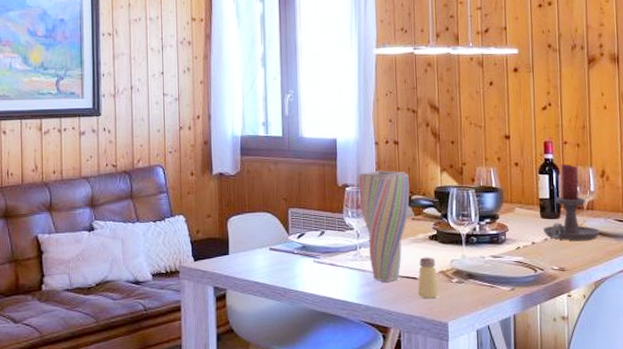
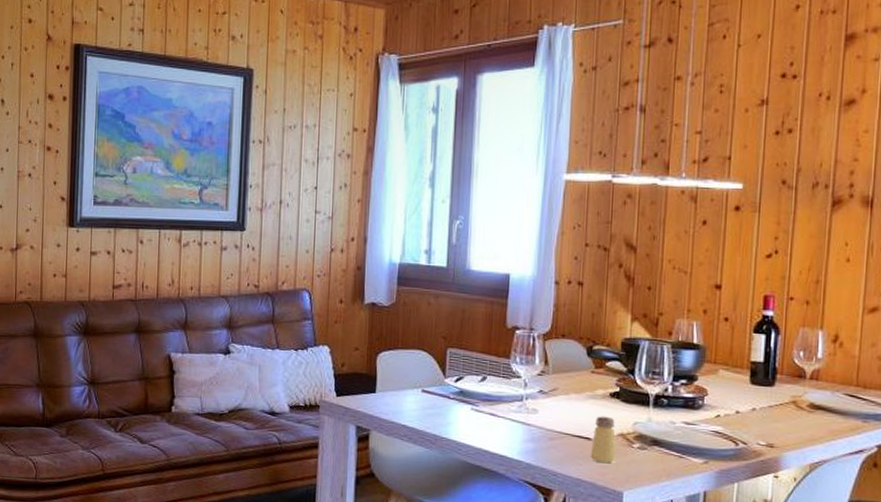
vase: present [357,170,410,282] -> none [530,313,592,440]
candle holder: present [543,163,600,240] -> none [752,323,824,415]

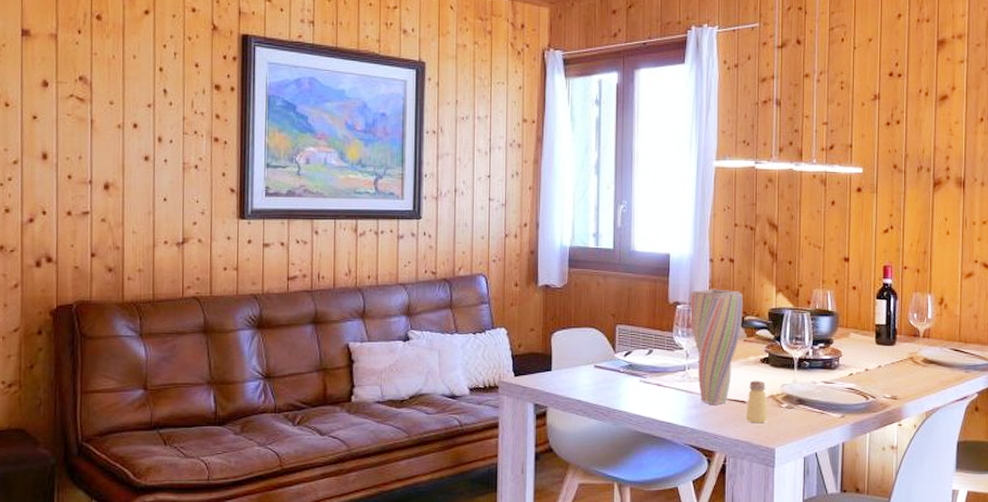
vase: none [530,313,592,440] -> present [689,289,743,404]

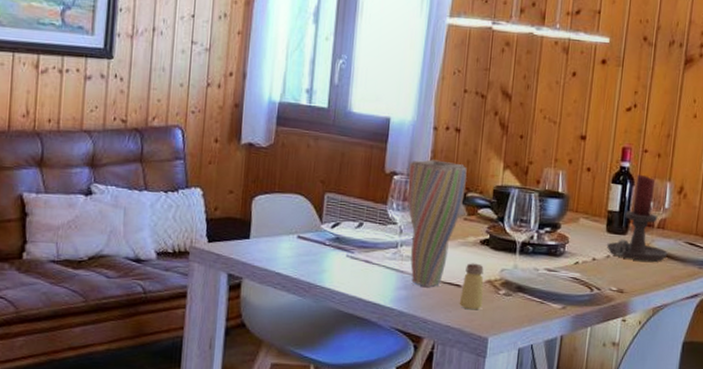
candle holder: none [878,289,935,369] -> present [607,174,668,262]

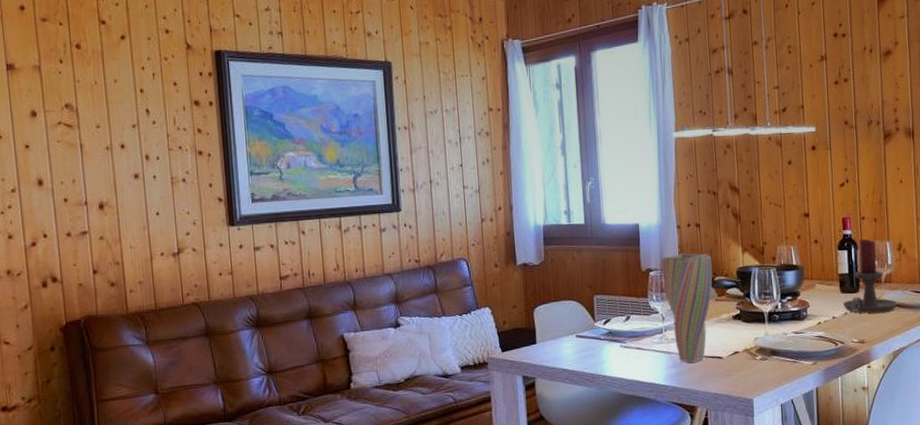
saltshaker: present [459,263,484,310] -> none [723,336,744,377]

